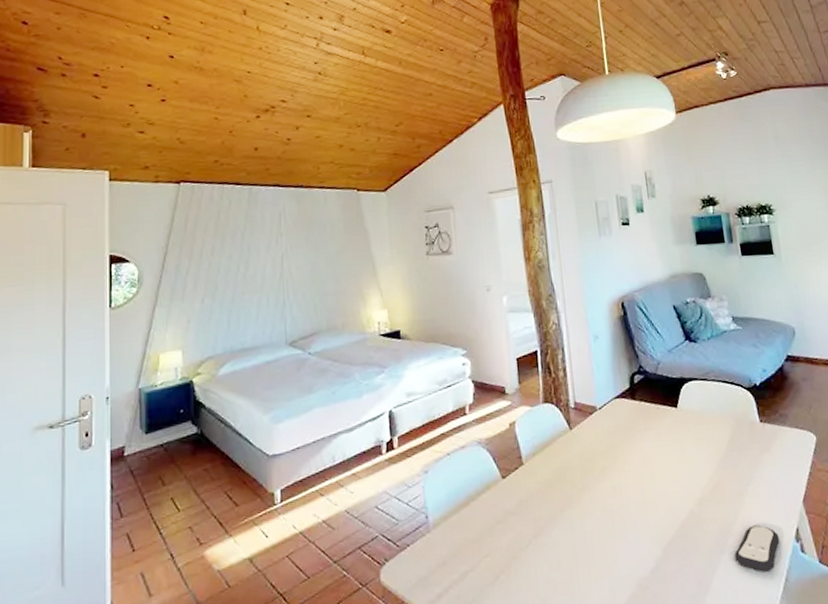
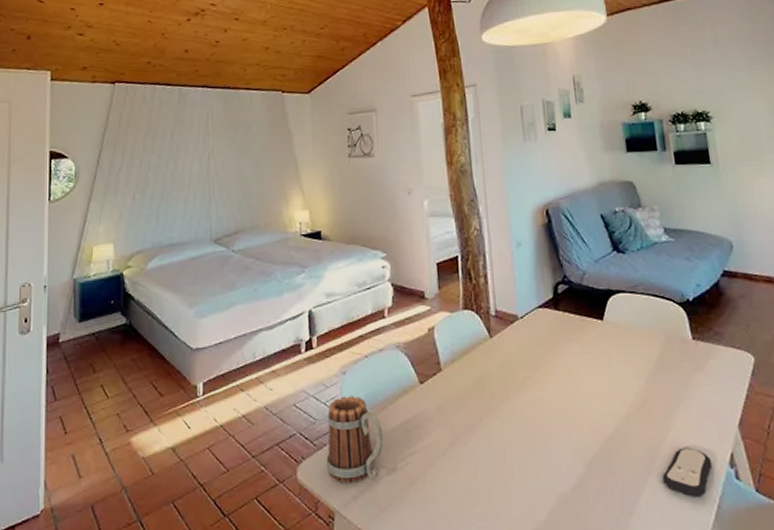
mug: none [410,494,468,583] -> present [326,396,384,484]

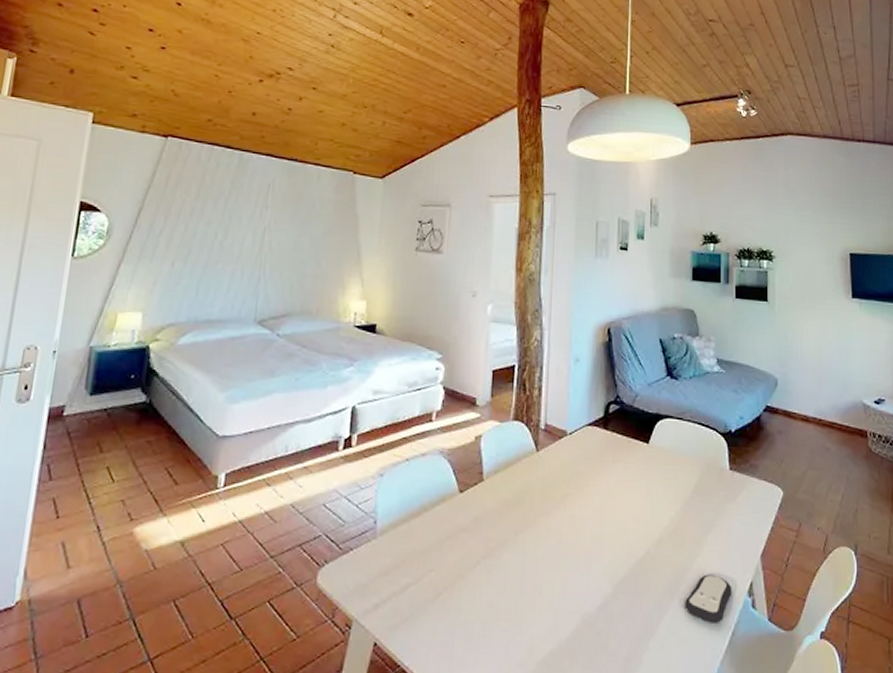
mug: present [326,396,384,484] -> none [350,499,415,592]

